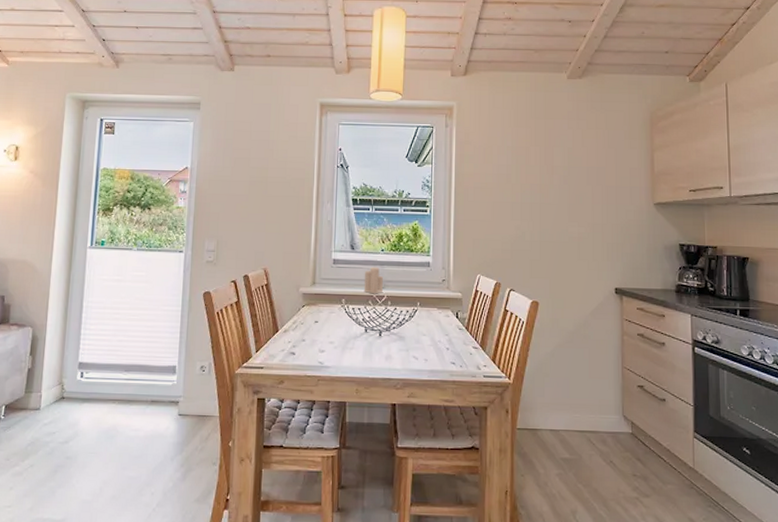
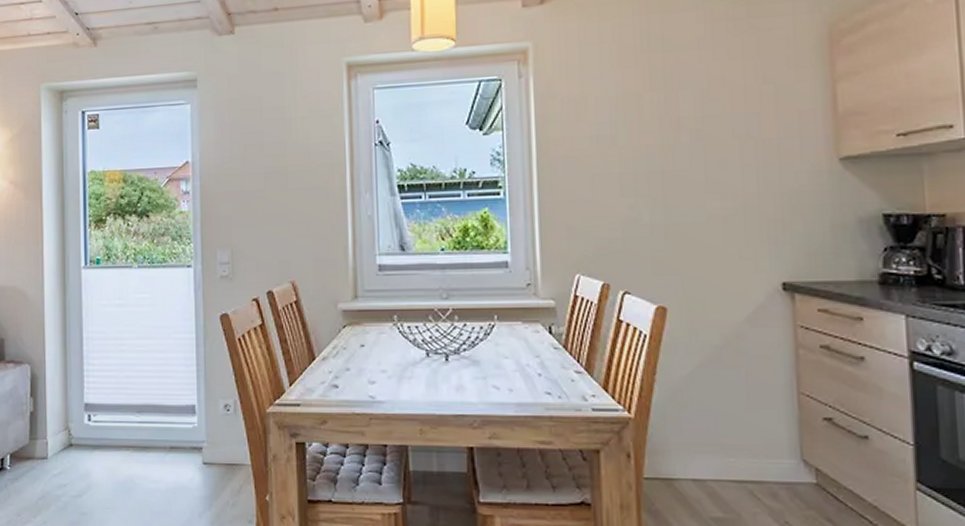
candle: present [363,266,384,294] -> none [420,271,448,307]

